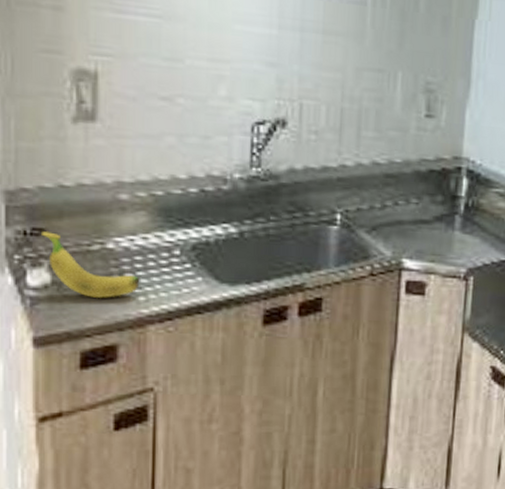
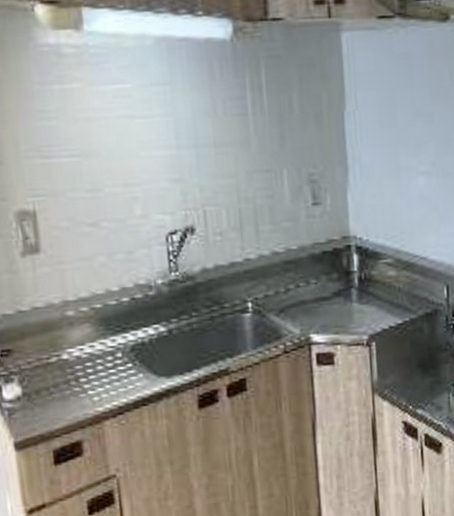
banana: present [42,231,140,298] -> none [9,352,93,403]

